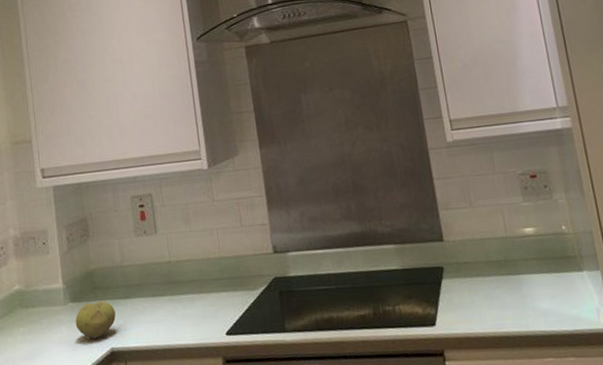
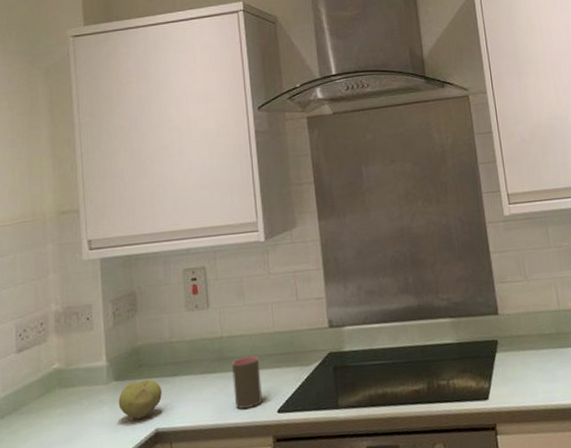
cup: none [181,280,212,331] -> present [232,355,263,409]

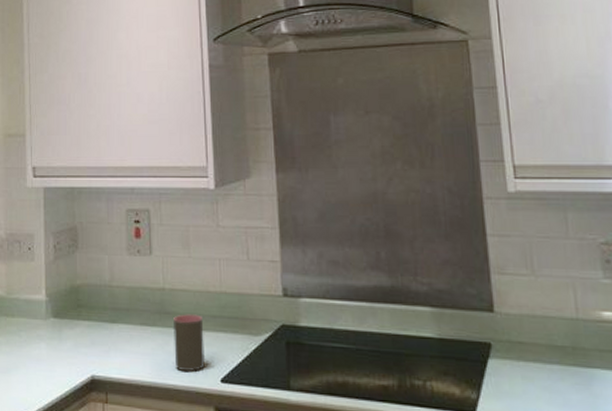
fruit: present [118,378,162,419] -> none [55,320,99,361]

